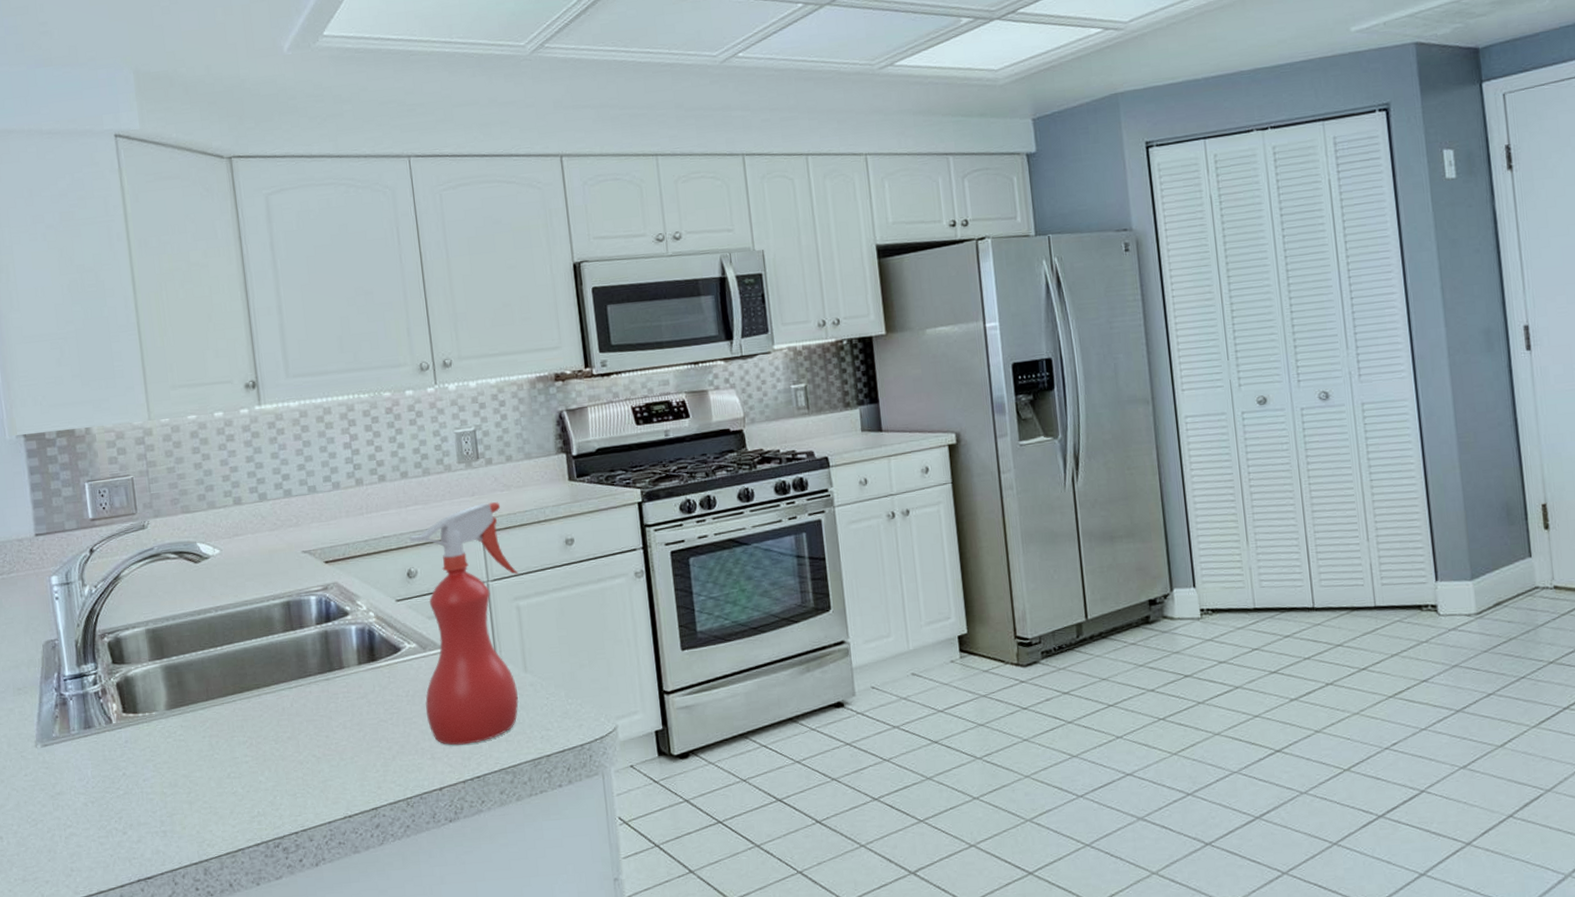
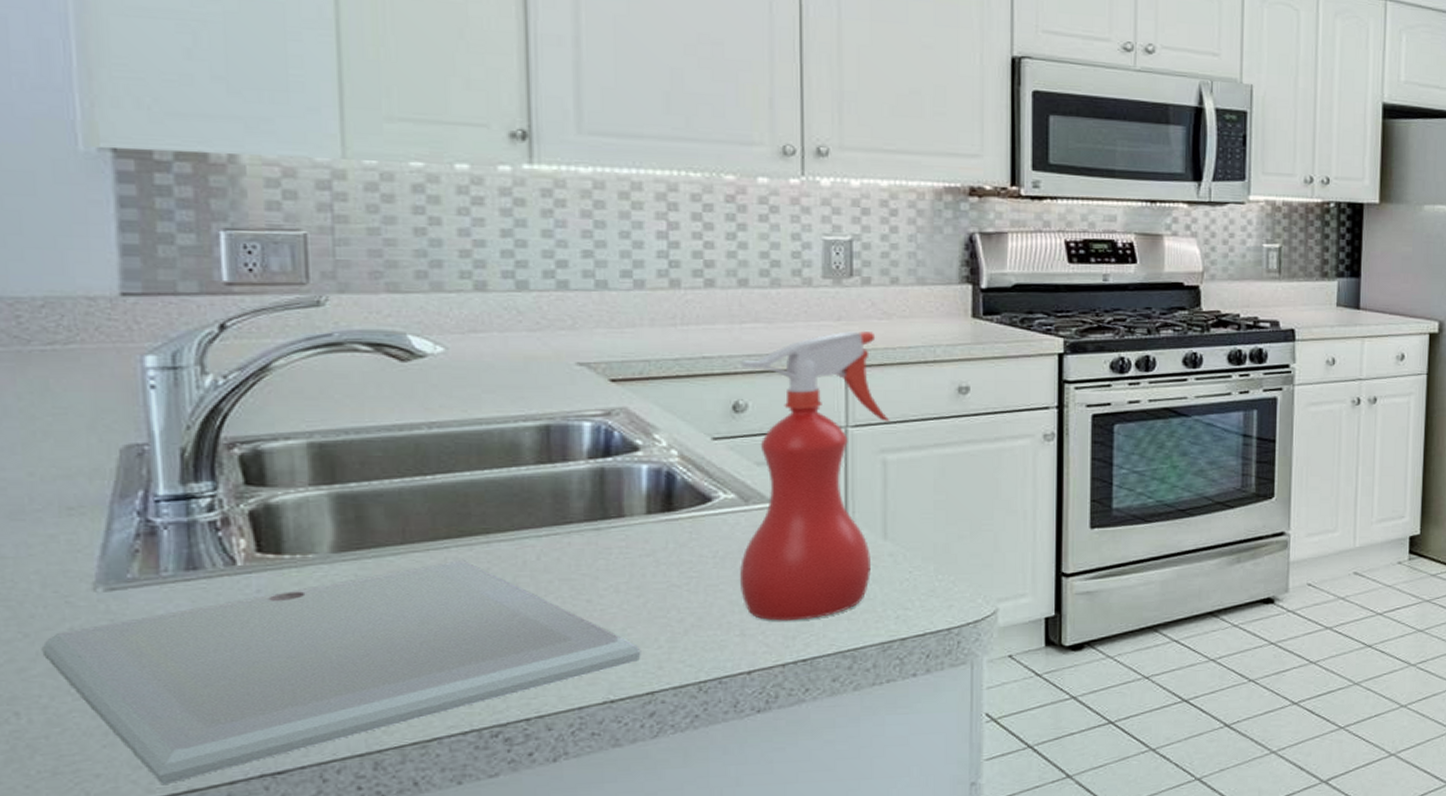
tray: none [11,710,366,889] -> present [41,560,641,786]

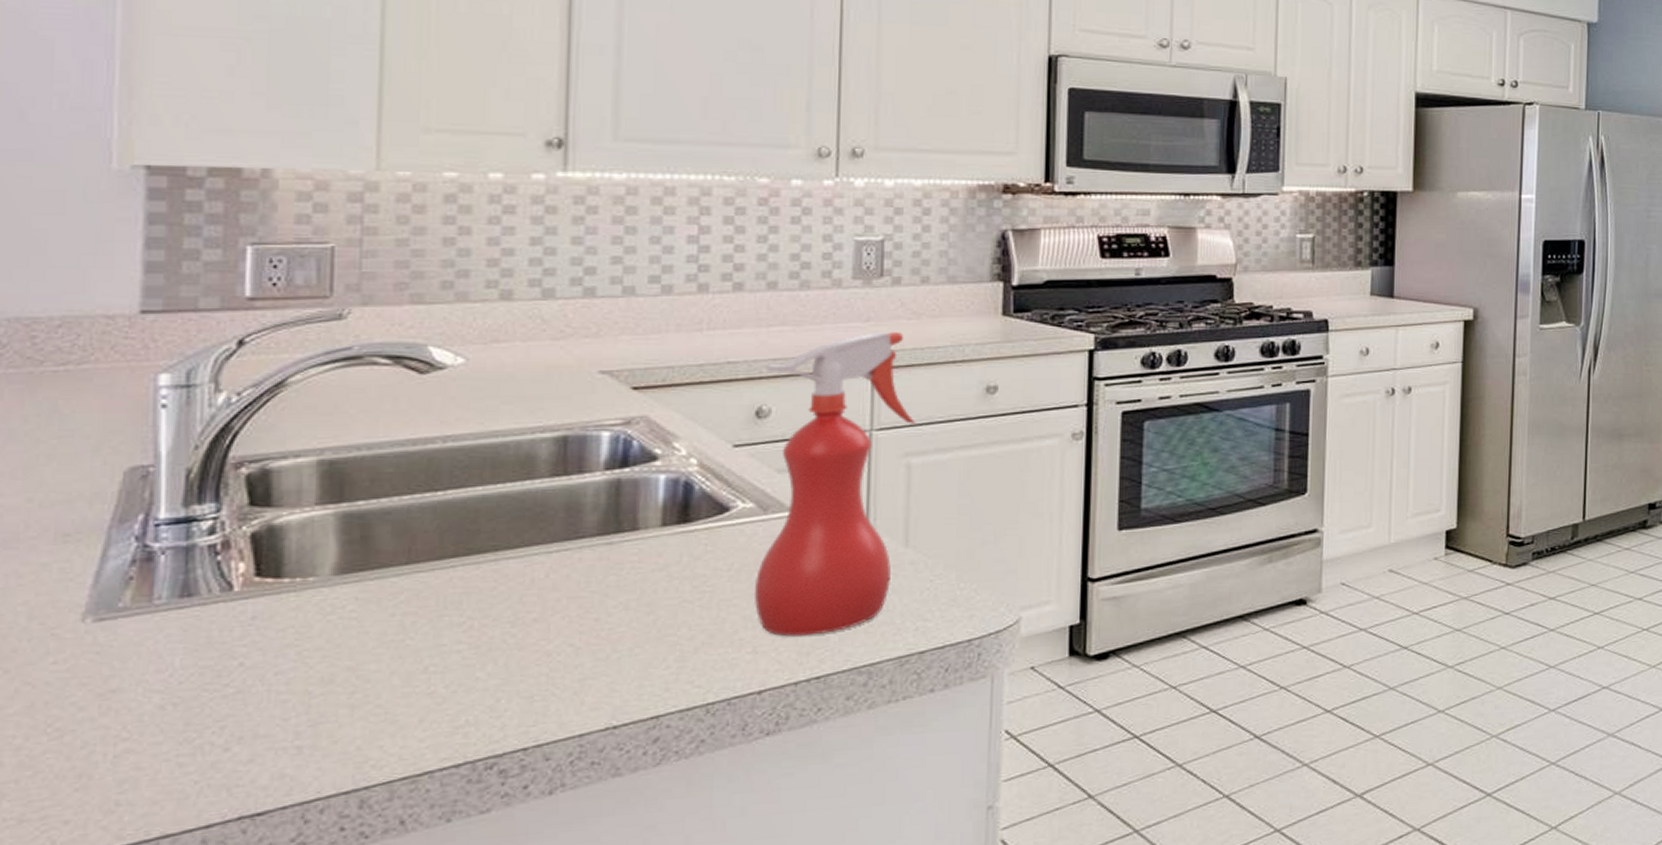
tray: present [41,560,641,786] -> none [21,579,648,831]

